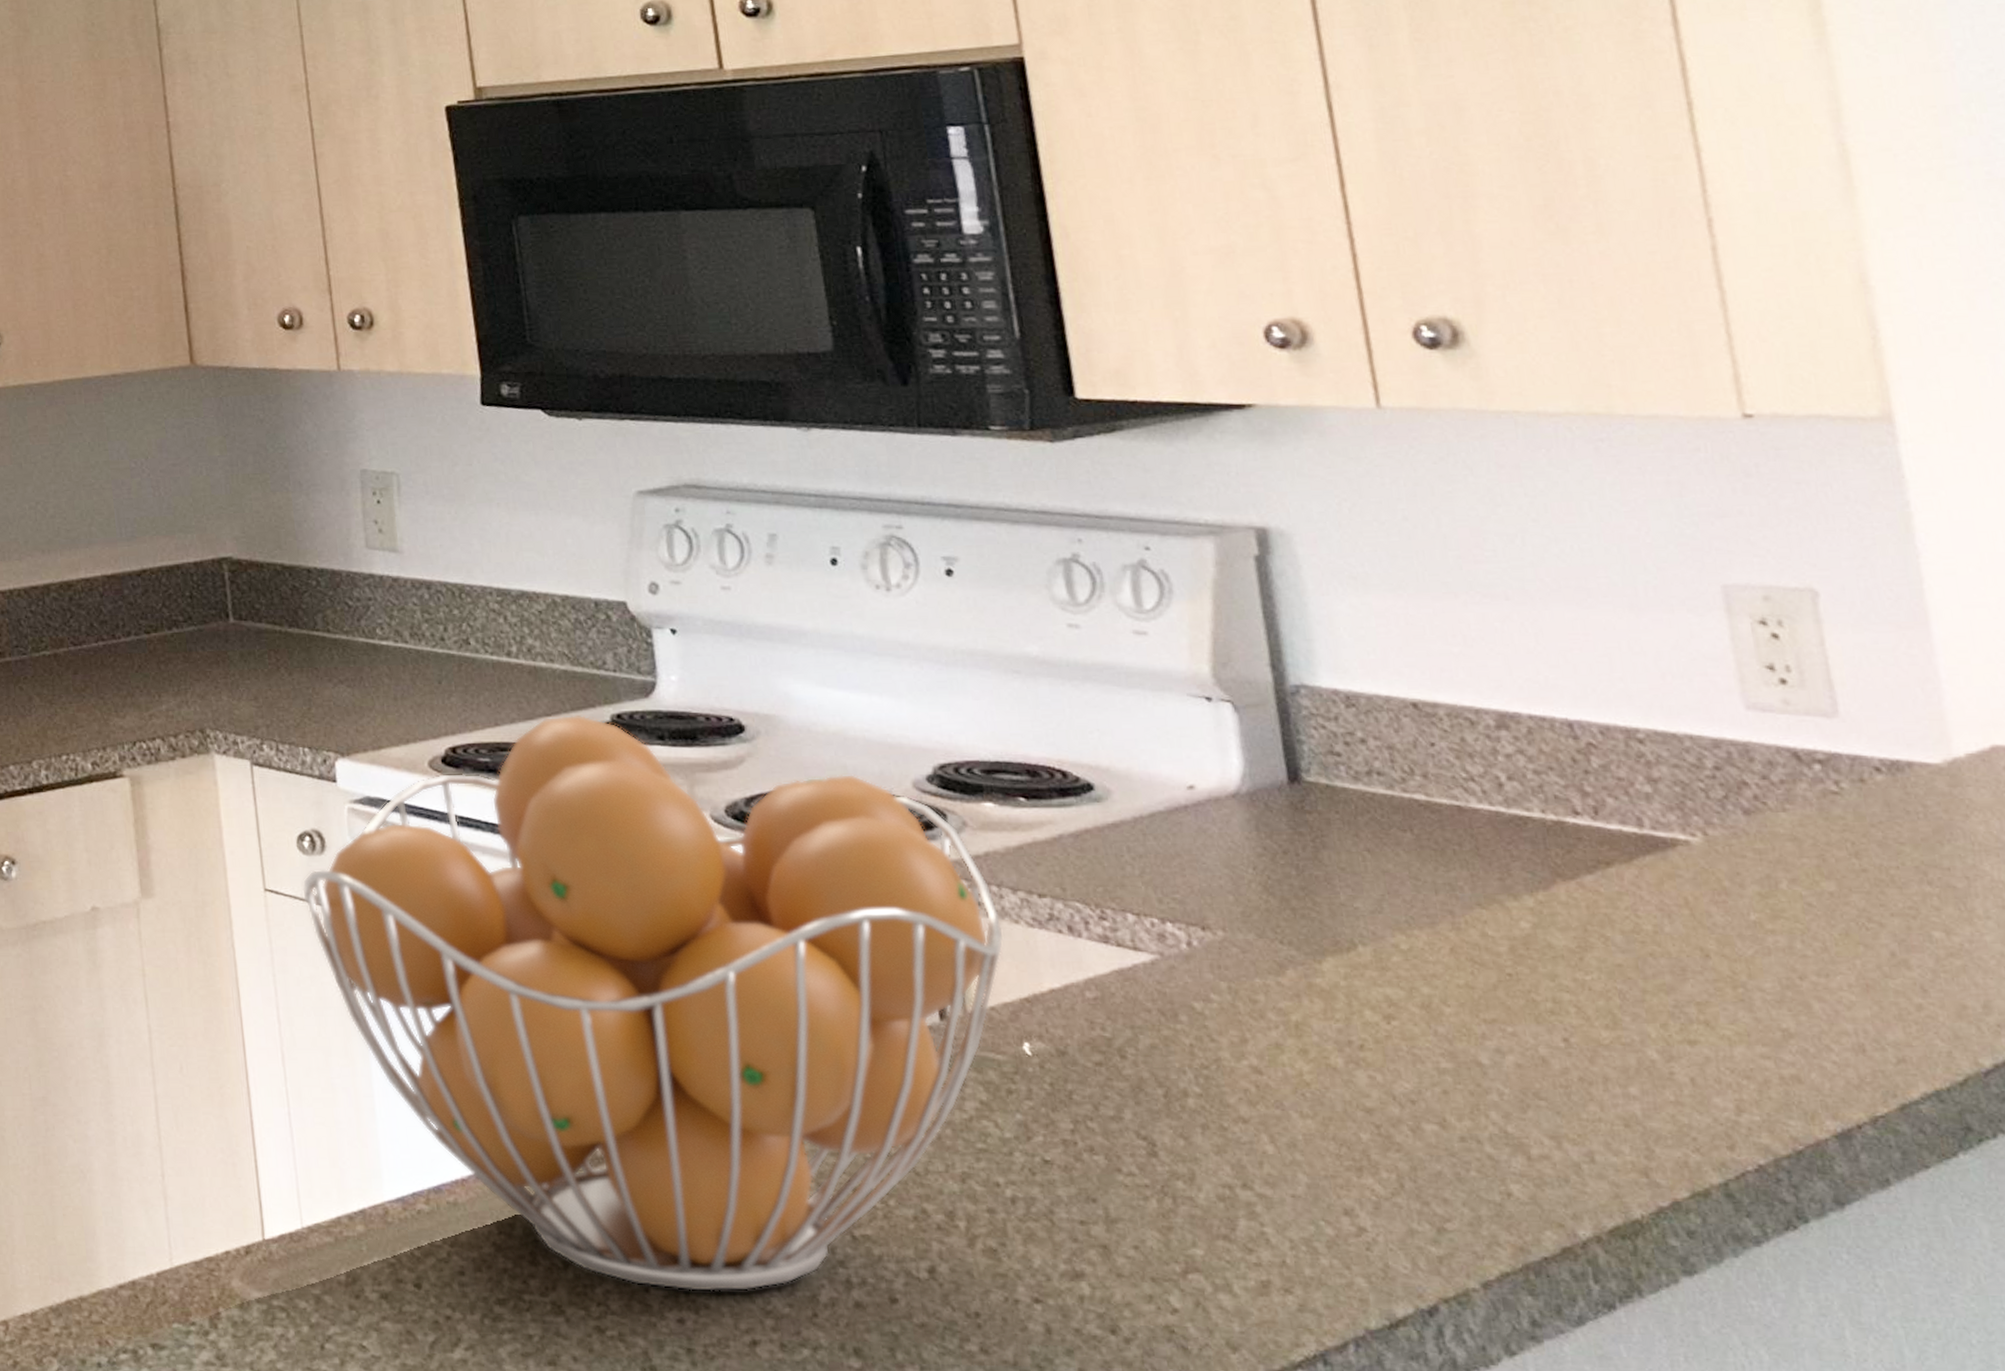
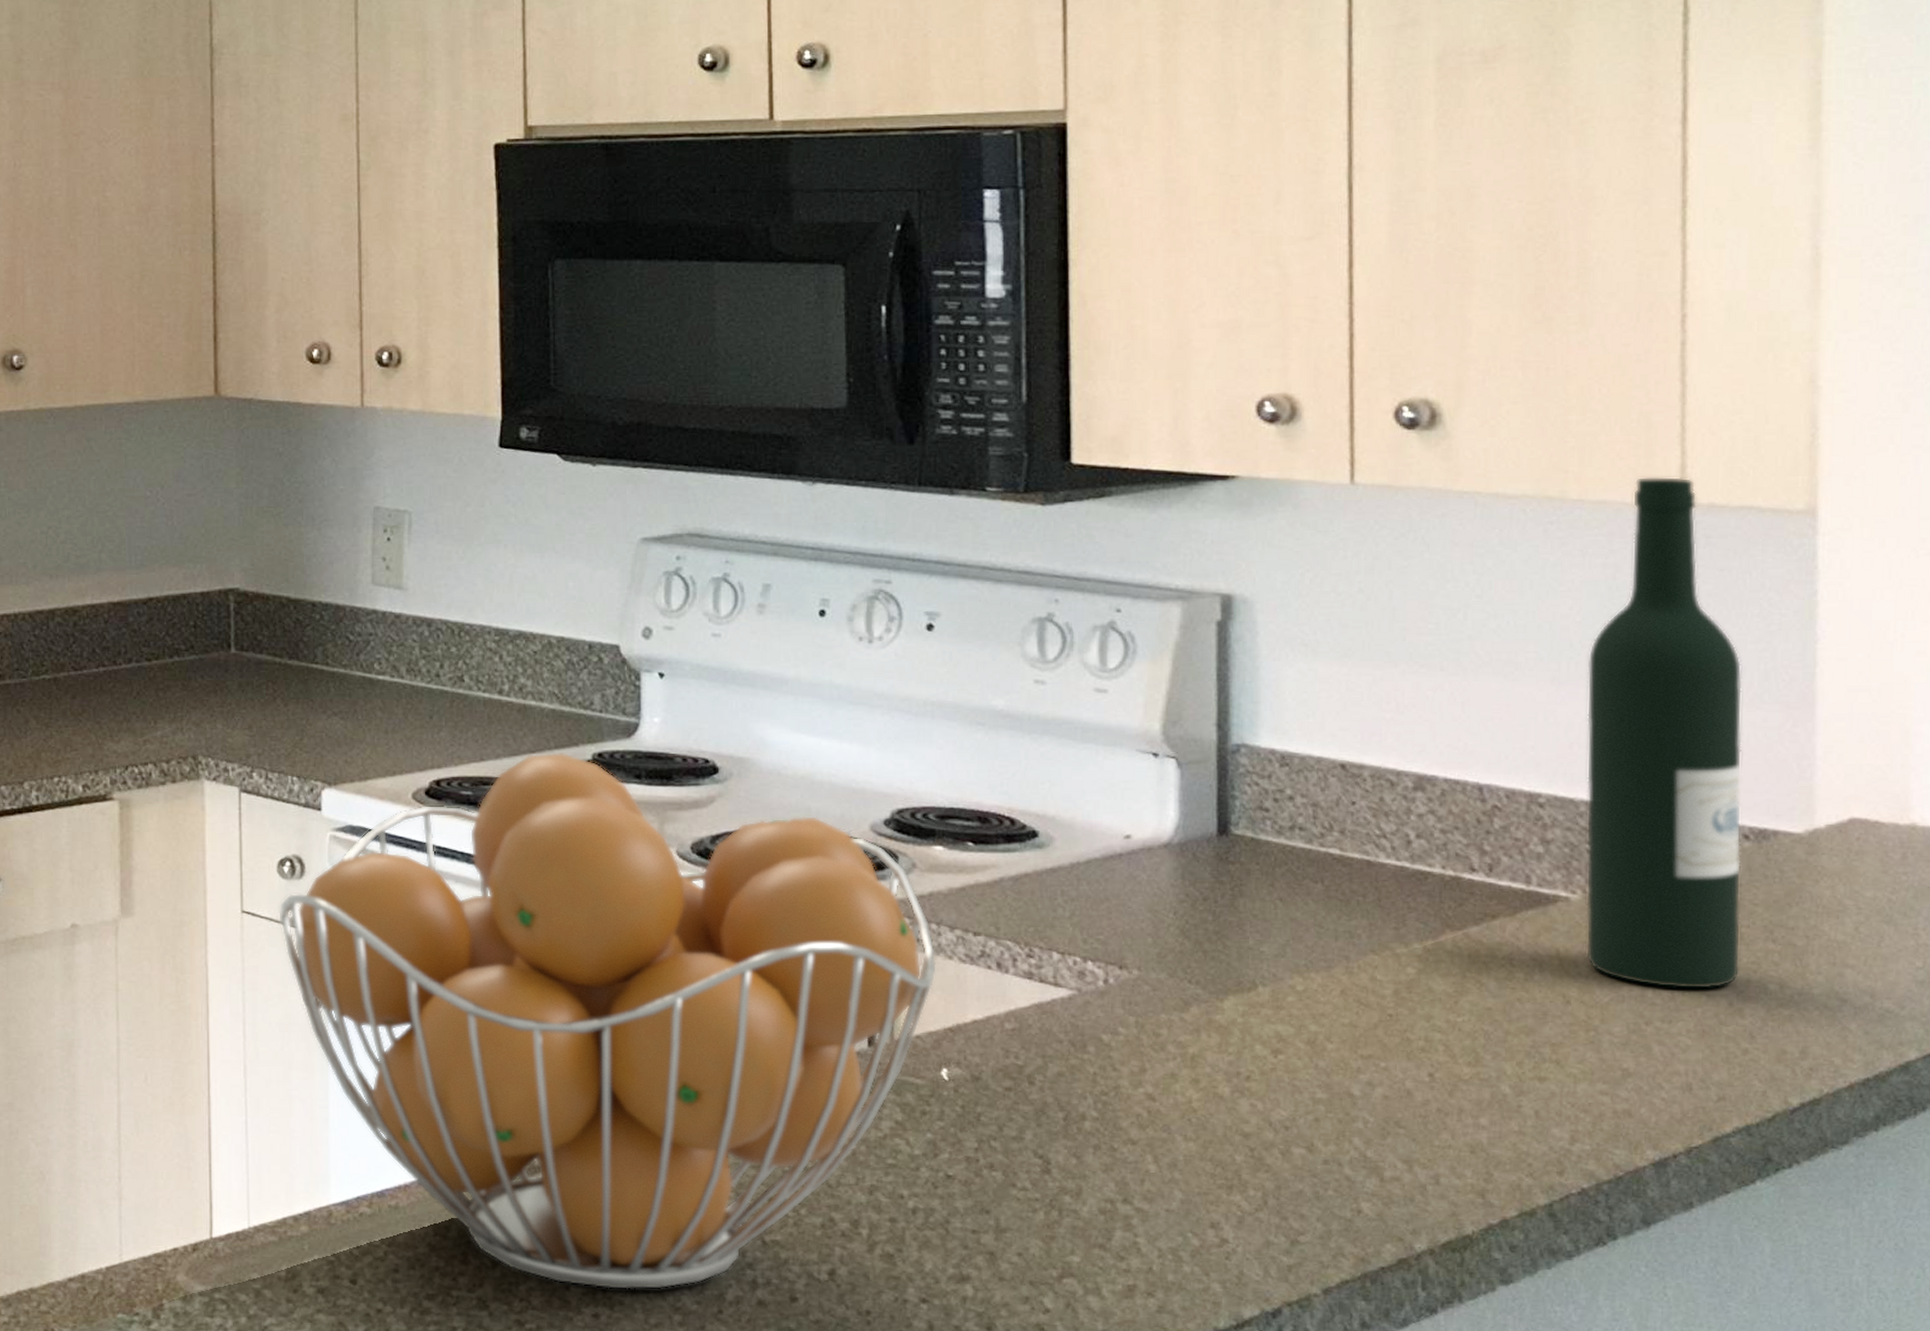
wine bottle: none [1665,386,1898,939] -> present [1585,476,1743,990]

